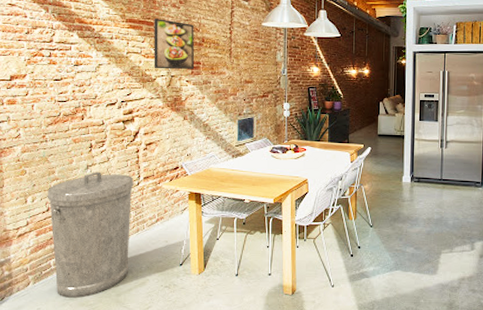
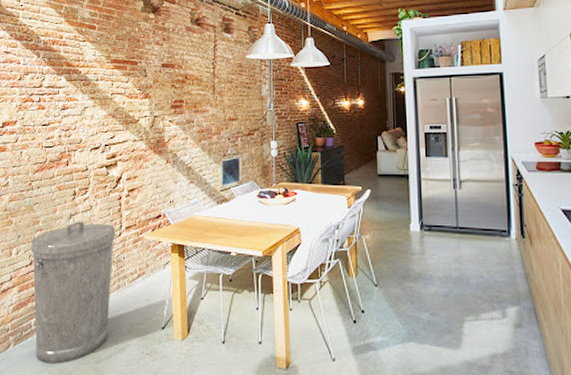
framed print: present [153,19,194,70] -> none [137,57,177,110]

